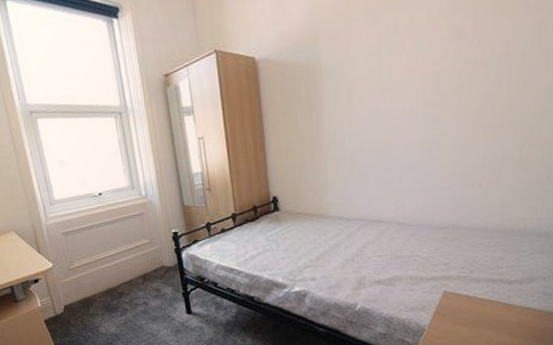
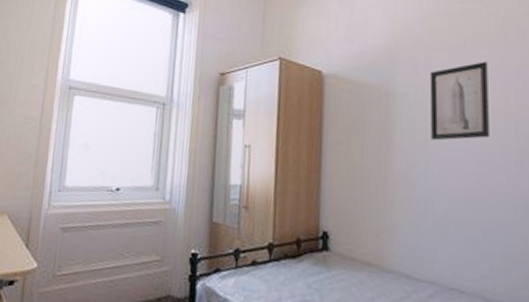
wall art: none [349,24,400,106] -> present [429,61,489,141]

